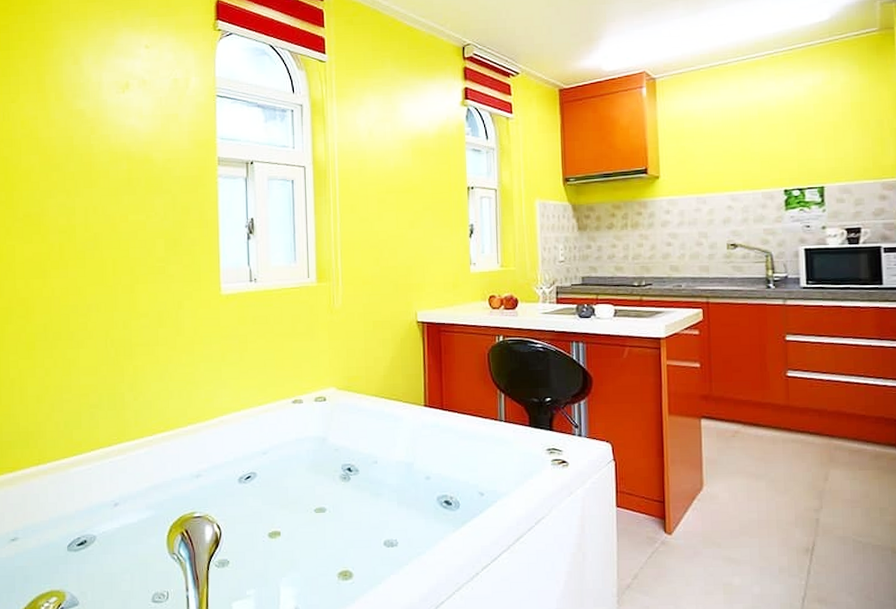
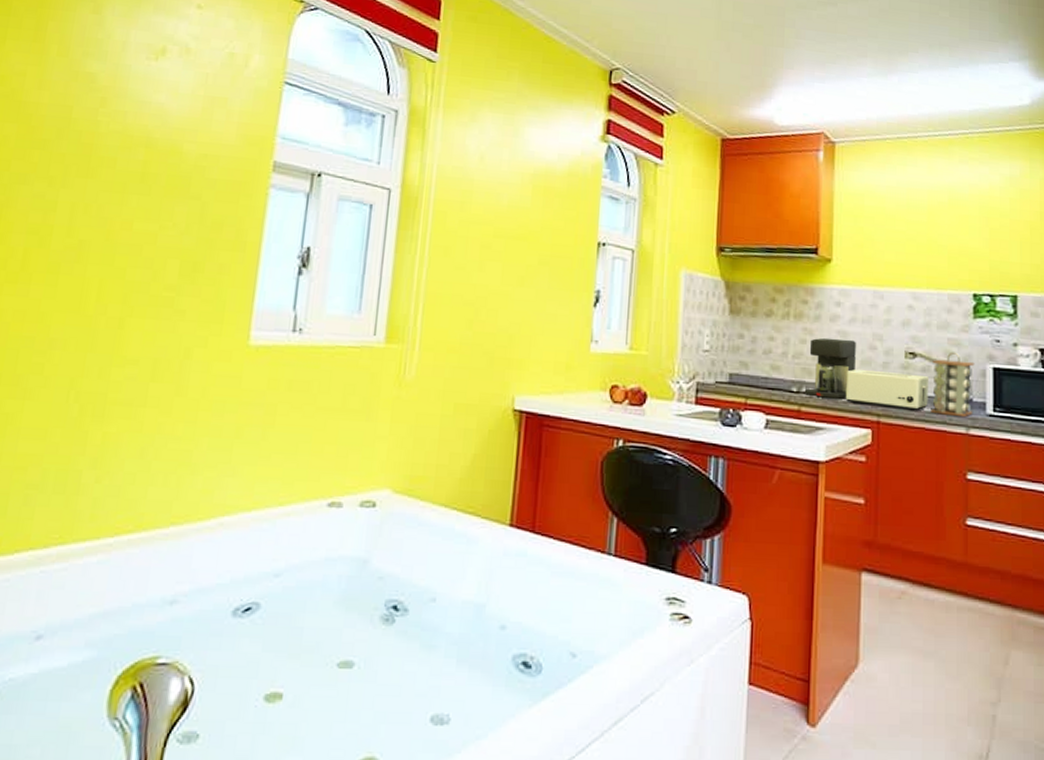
coffee maker: none [645,239,686,289] -> present [805,337,856,400]
toaster: none [678,261,749,291] -> present [845,368,928,412]
spice rack: none [751,239,788,292] -> present [931,351,975,418]

